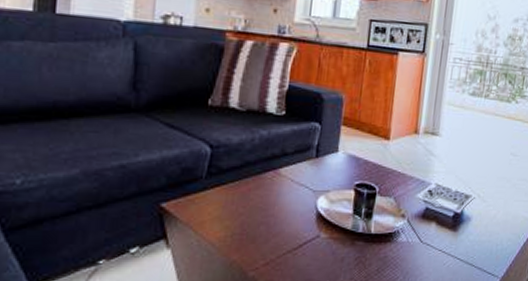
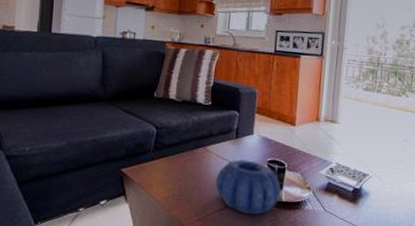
decorative bowl: none [288,184,370,253] -> present [215,159,281,215]

